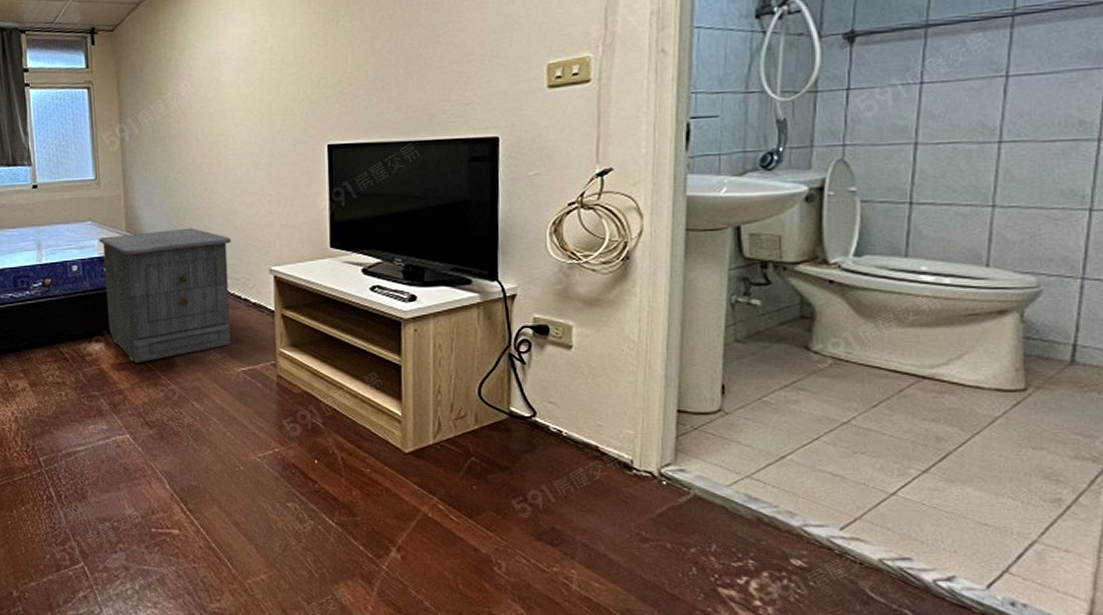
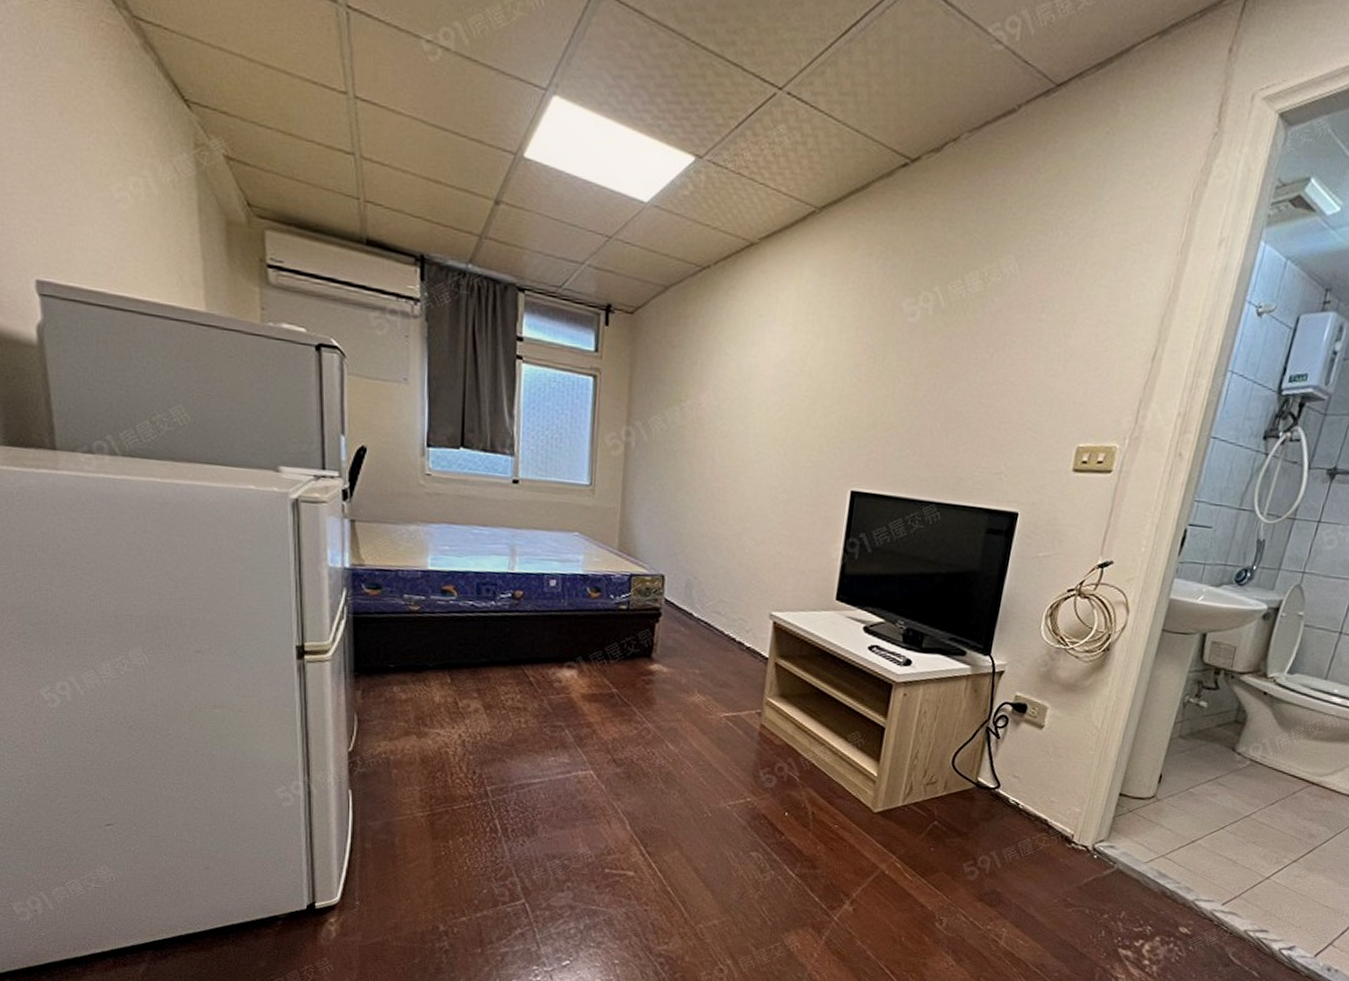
nightstand: present [99,228,231,363] -> none [584,552,734,697]

